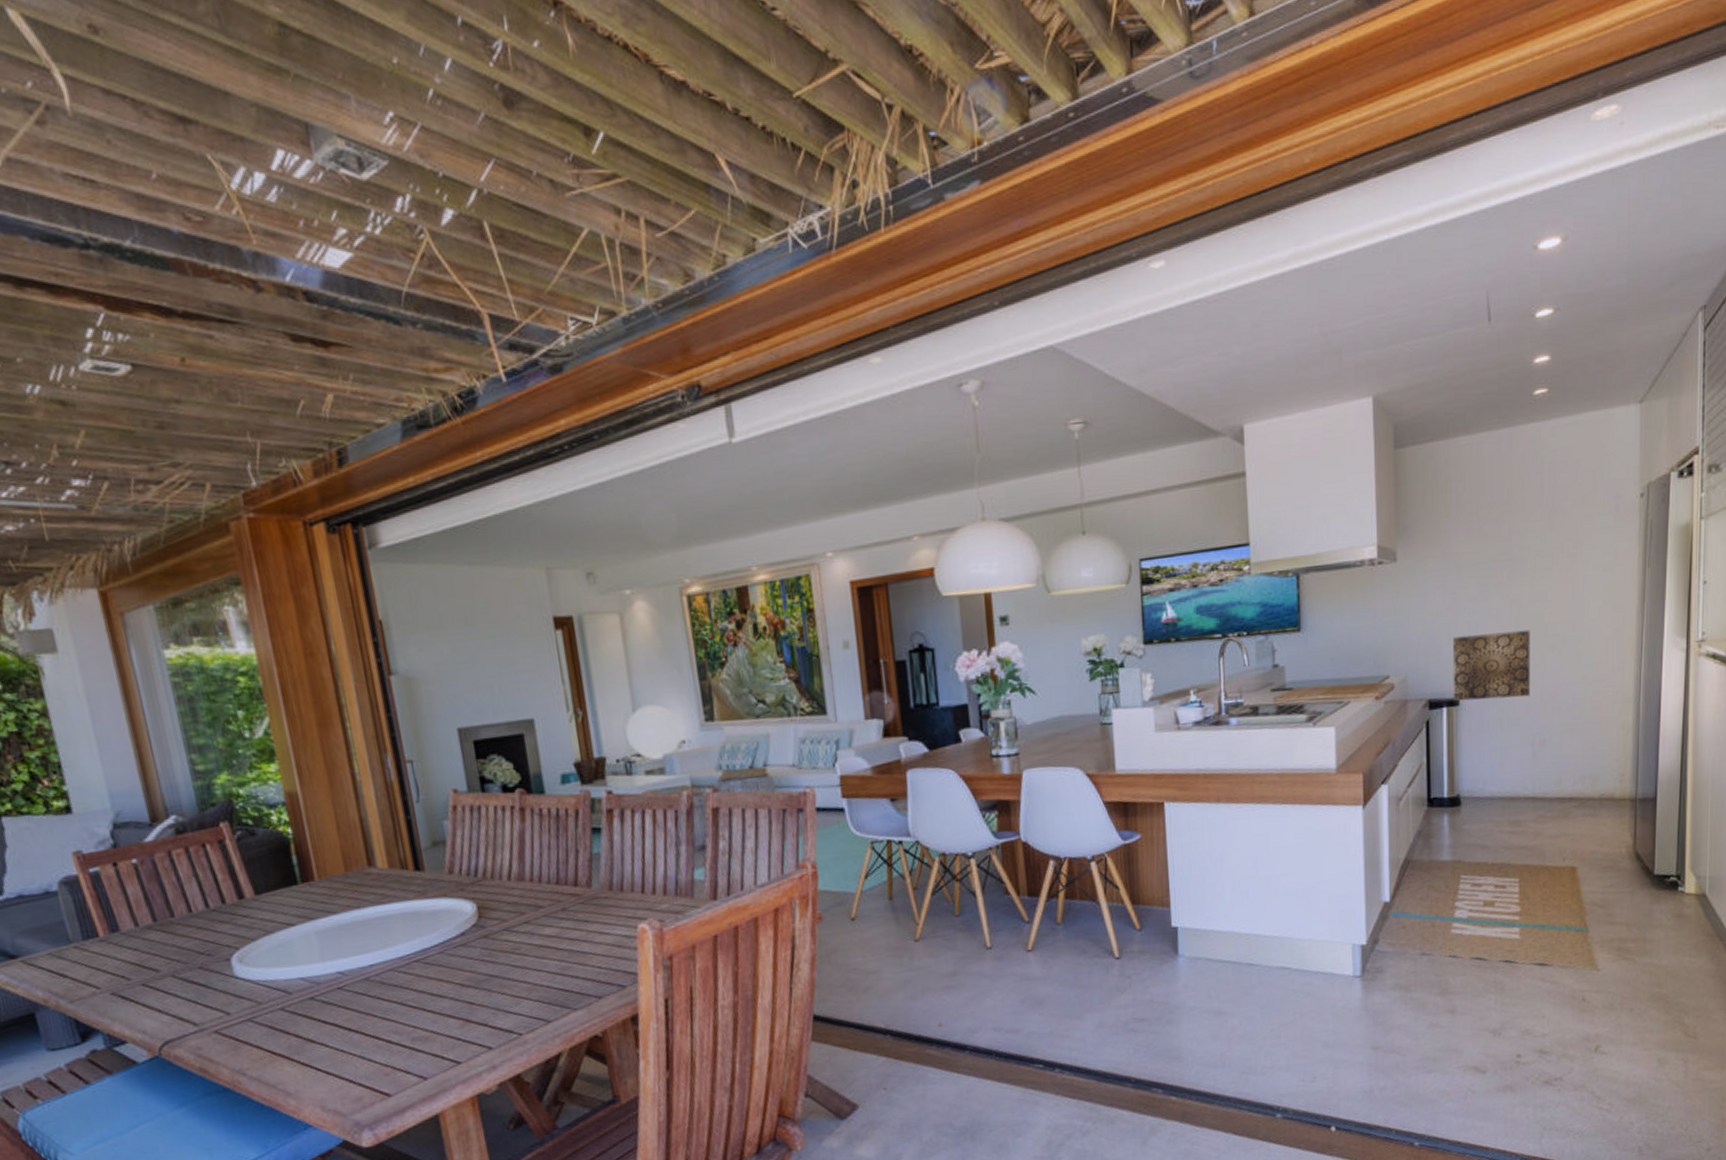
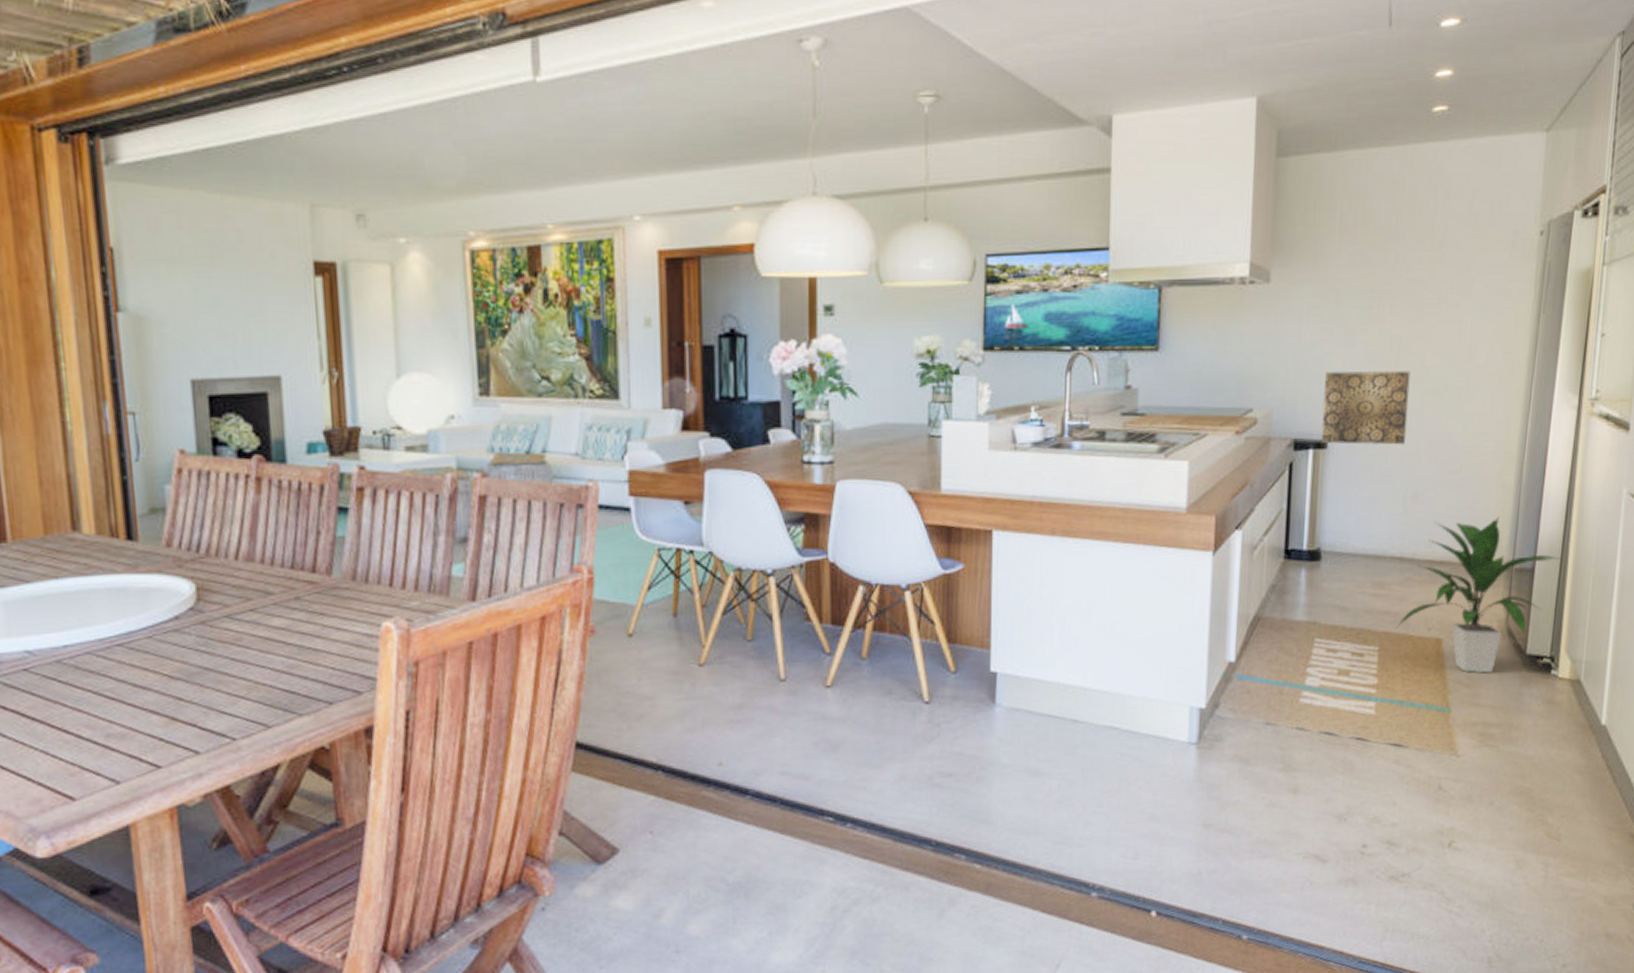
indoor plant: none [1532,753,1680,895] -> present [1394,516,1561,674]

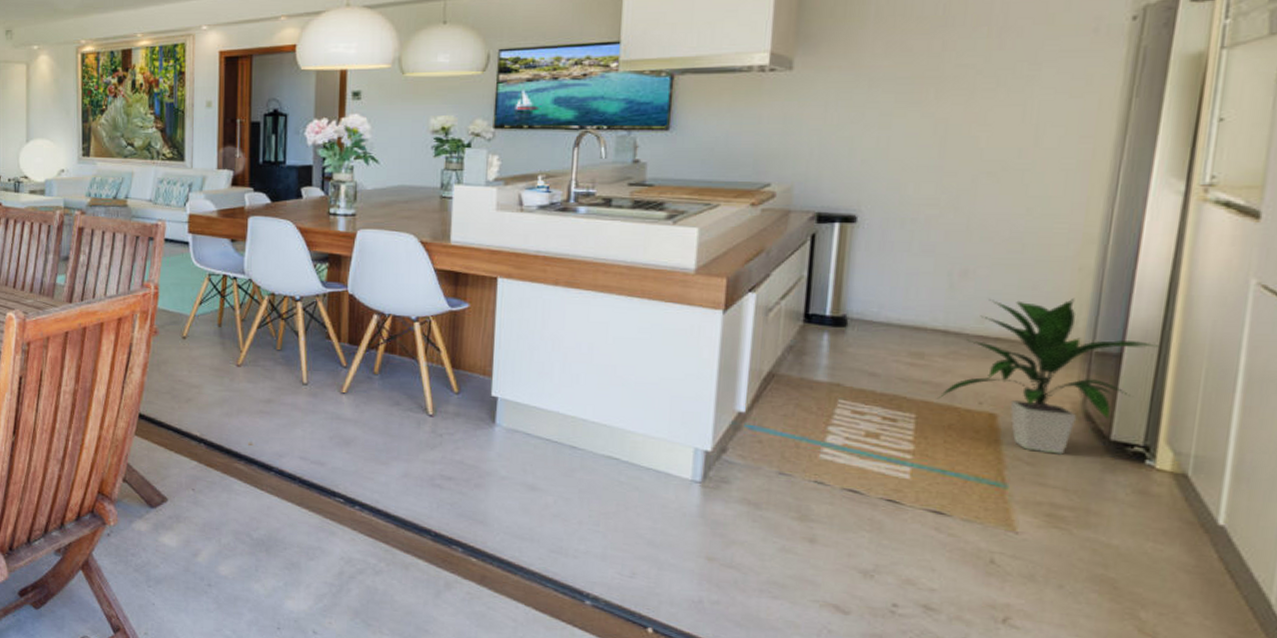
wall art: present [1321,371,1411,445] -> none [849,152,960,223]

